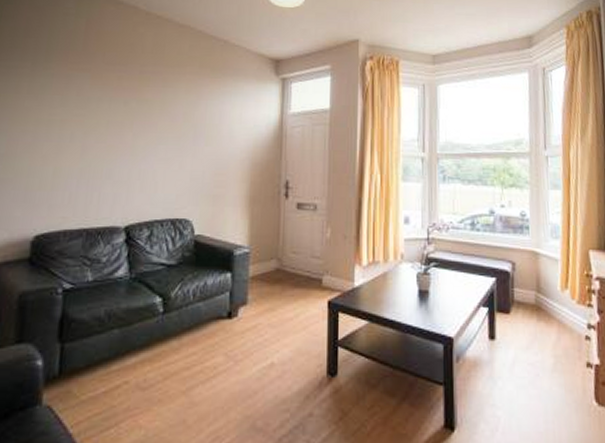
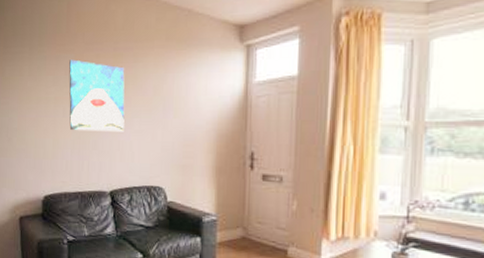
wall art: none [77,79,151,160] -> present [69,59,125,132]

